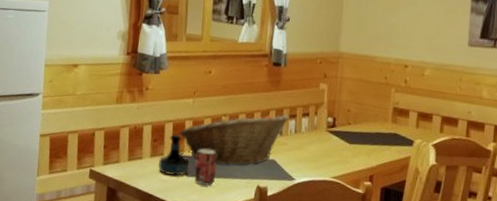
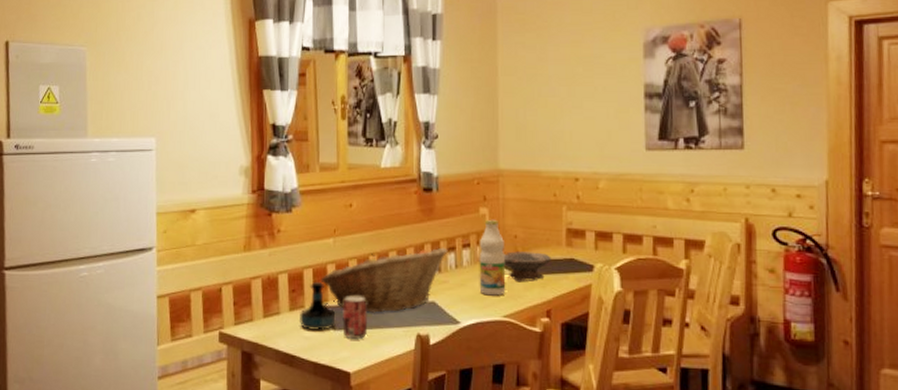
bottle: none [313,94,339,160] -> present [479,219,506,296]
bowl: none [337,123,378,150] -> present [504,251,552,283]

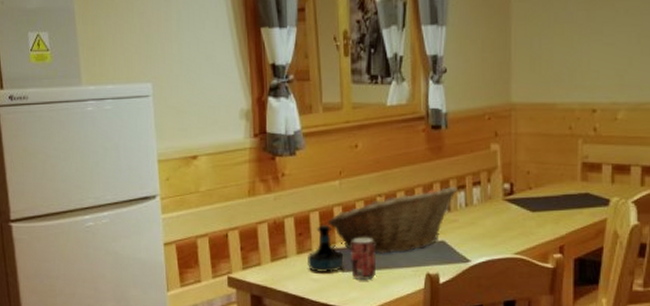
bottle: present [479,219,506,296] -> none [490,155,518,233]
bowl: present [504,251,552,283] -> none [516,188,566,219]

